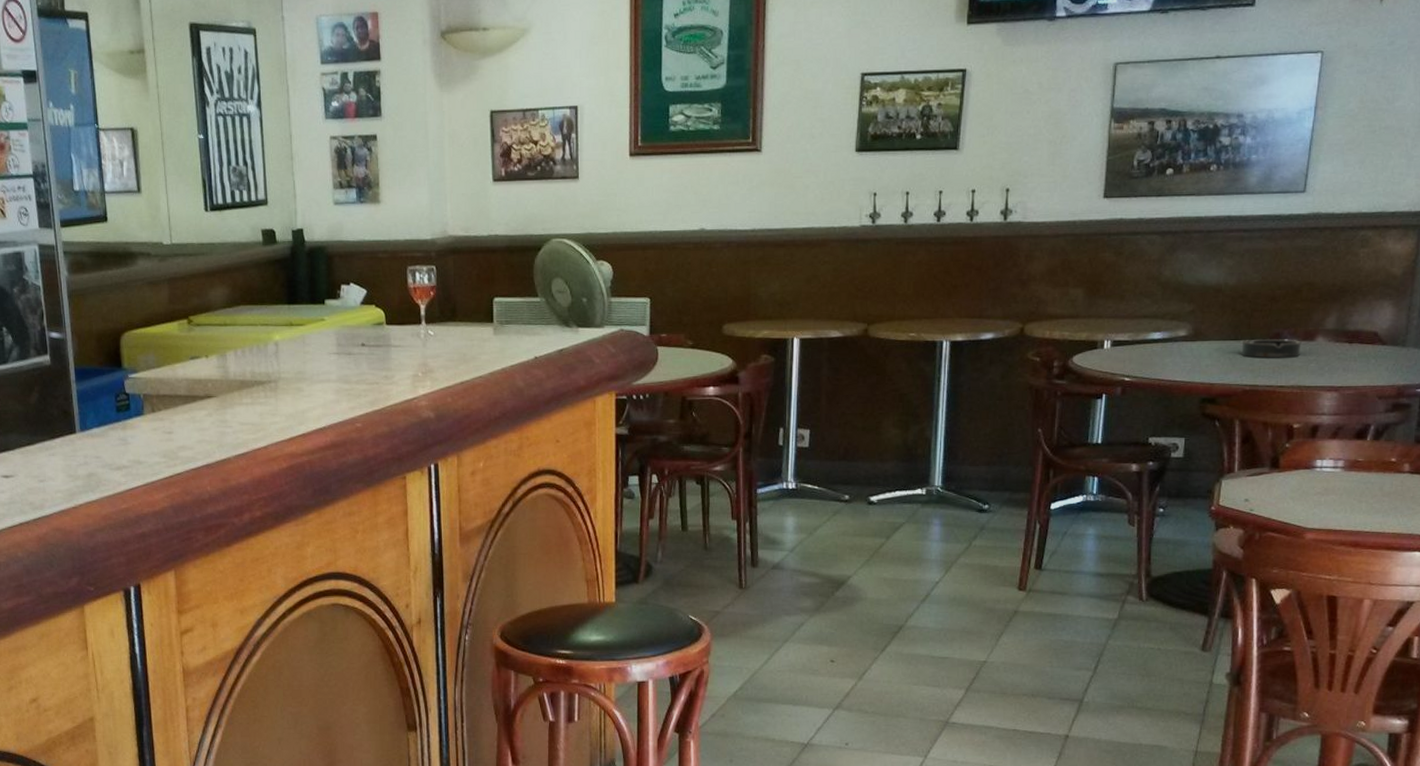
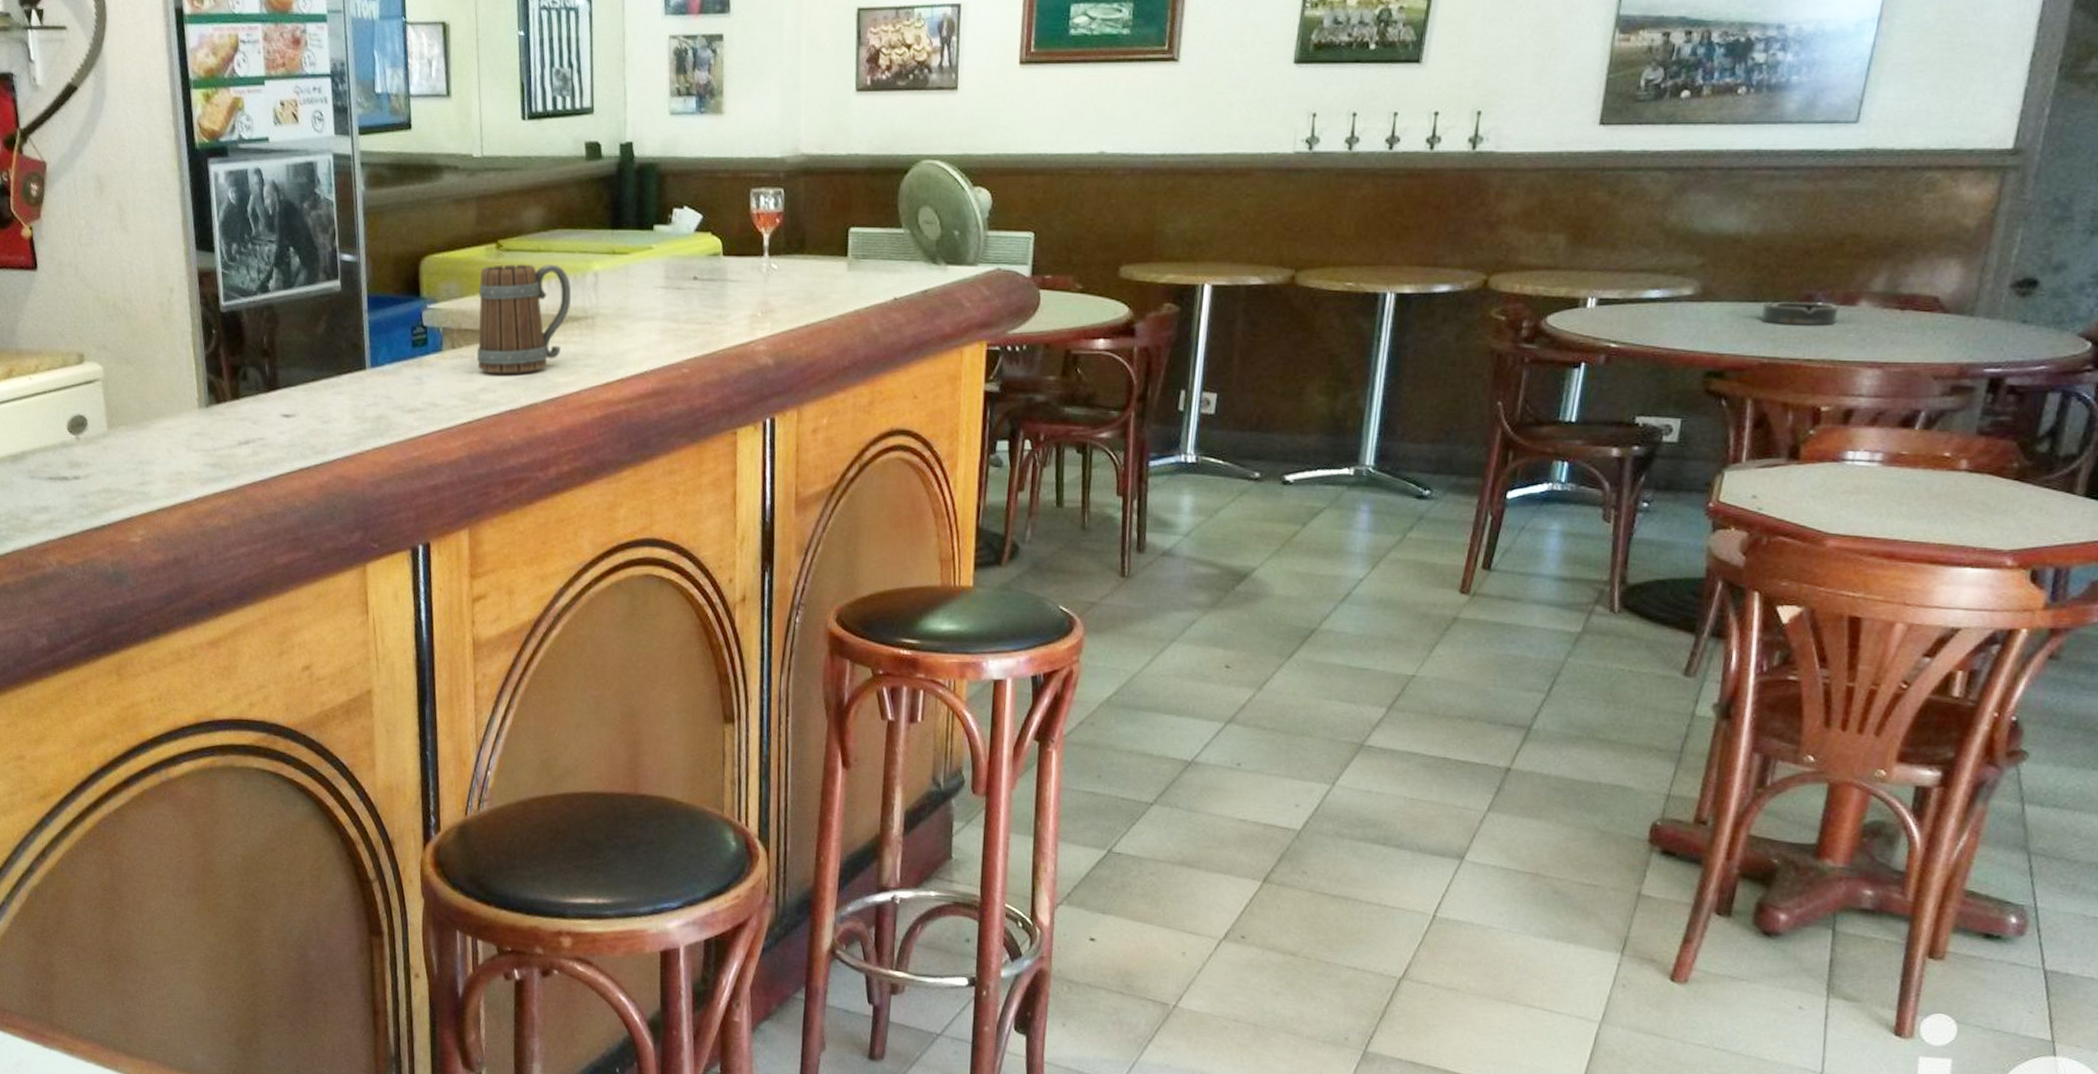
beer mug: none [173,336,256,433] -> present [476,263,572,374]

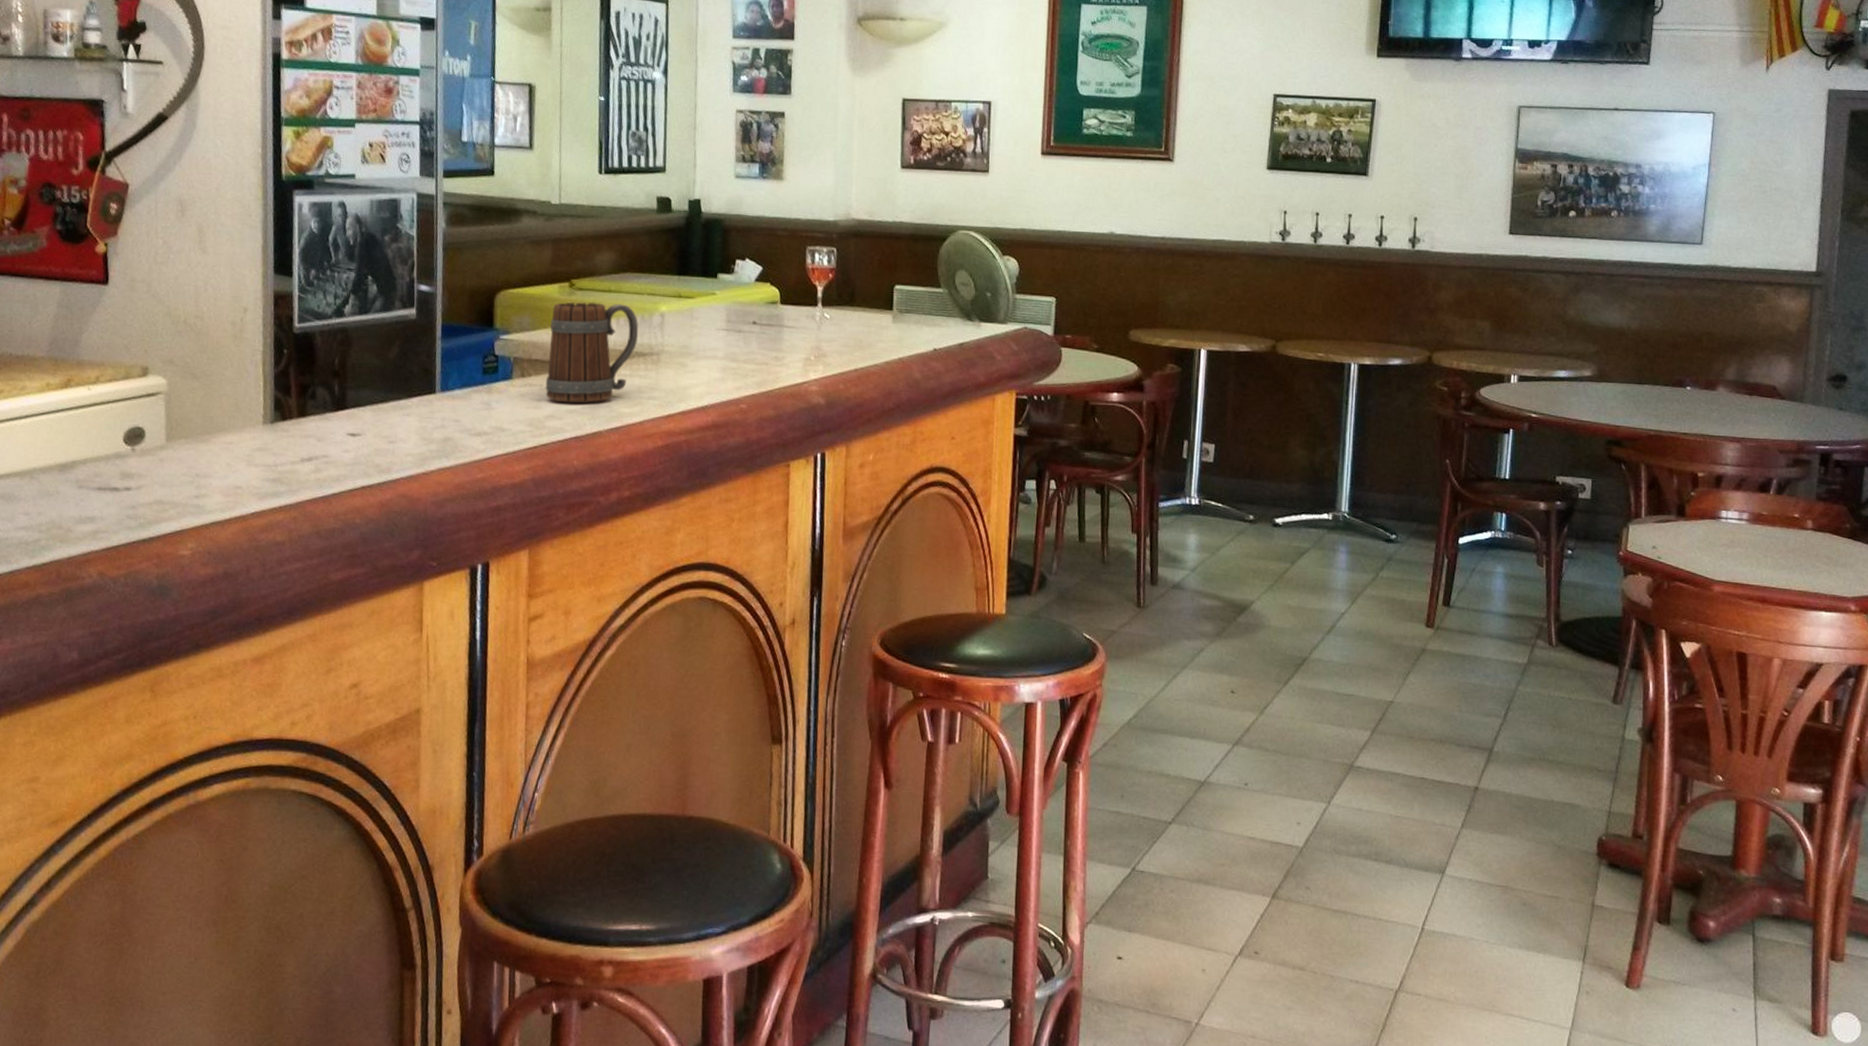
ashtray: present [1760,302,1839,327] -> none [1645,385,1703,407]

